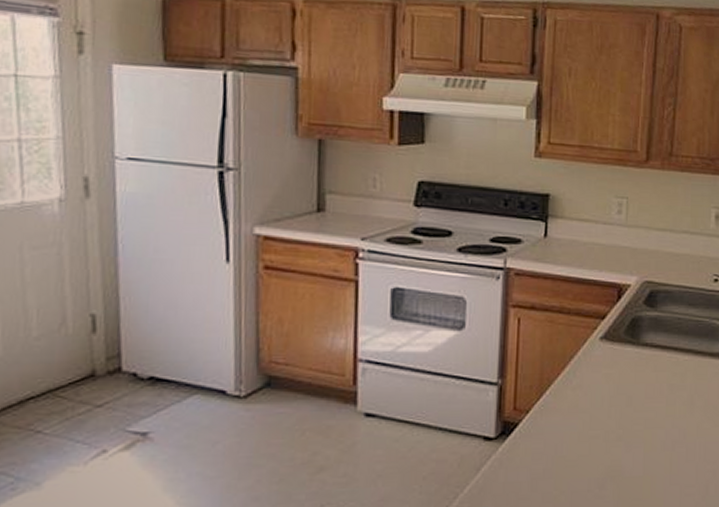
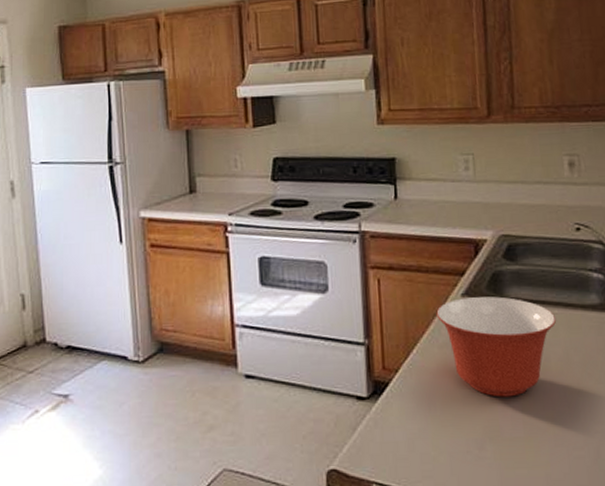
mixing bowl: none [573,341,685,439] -> present [436,296,556,397]

